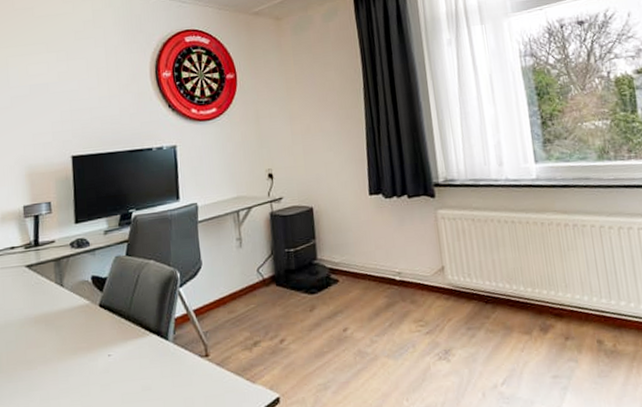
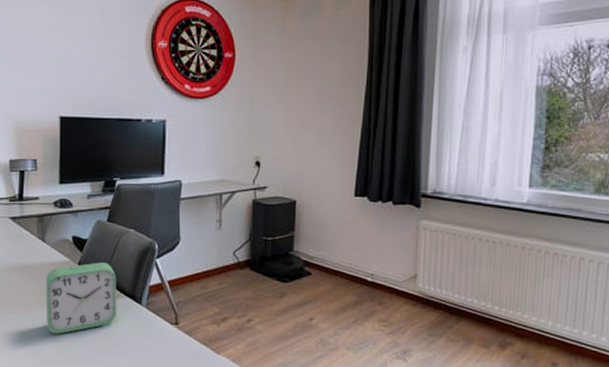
alarm clock: none [66,299,144,387] -> present [45,262,117,334]

